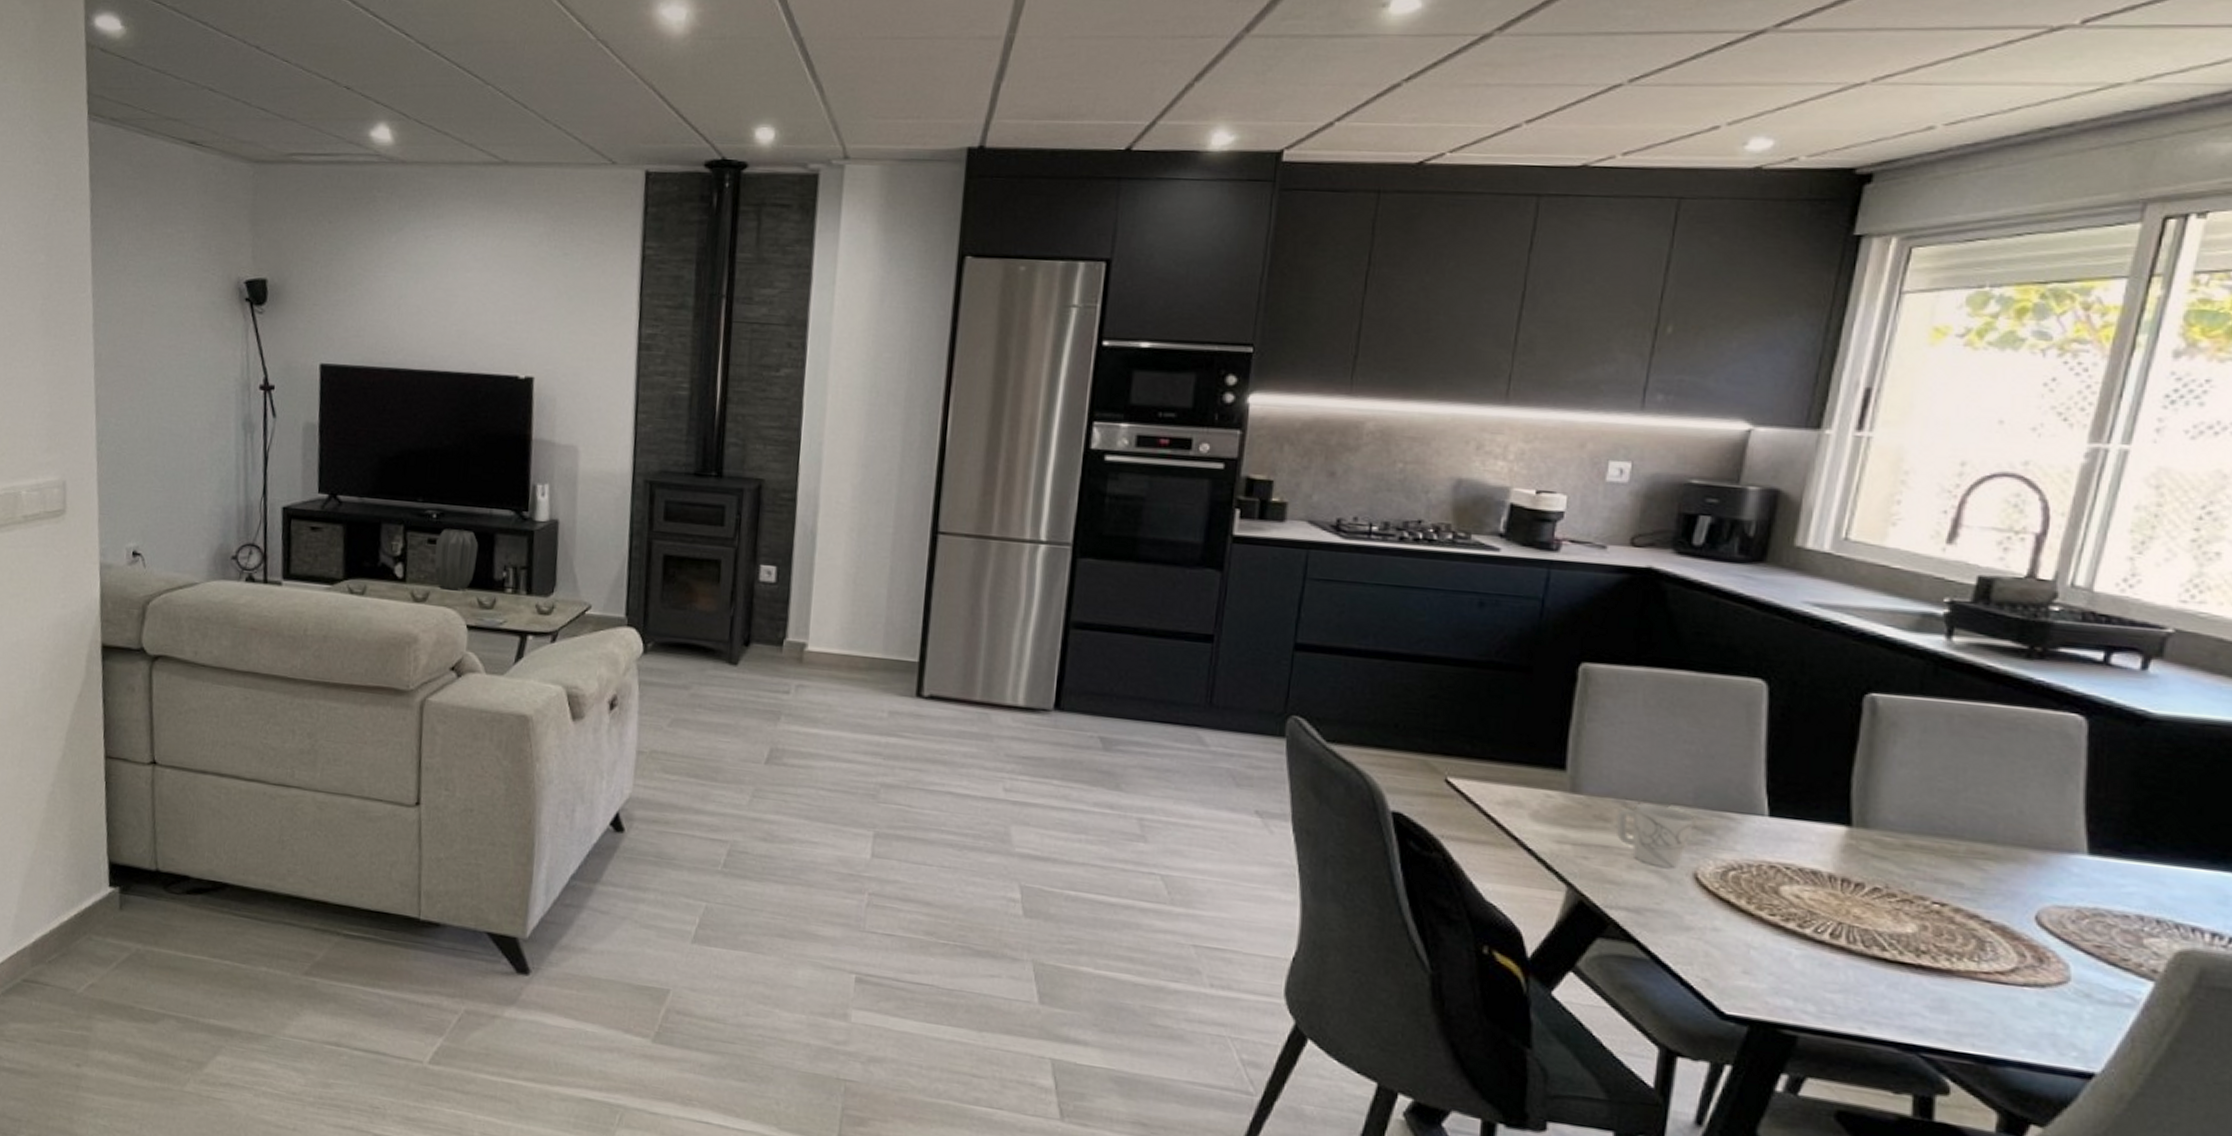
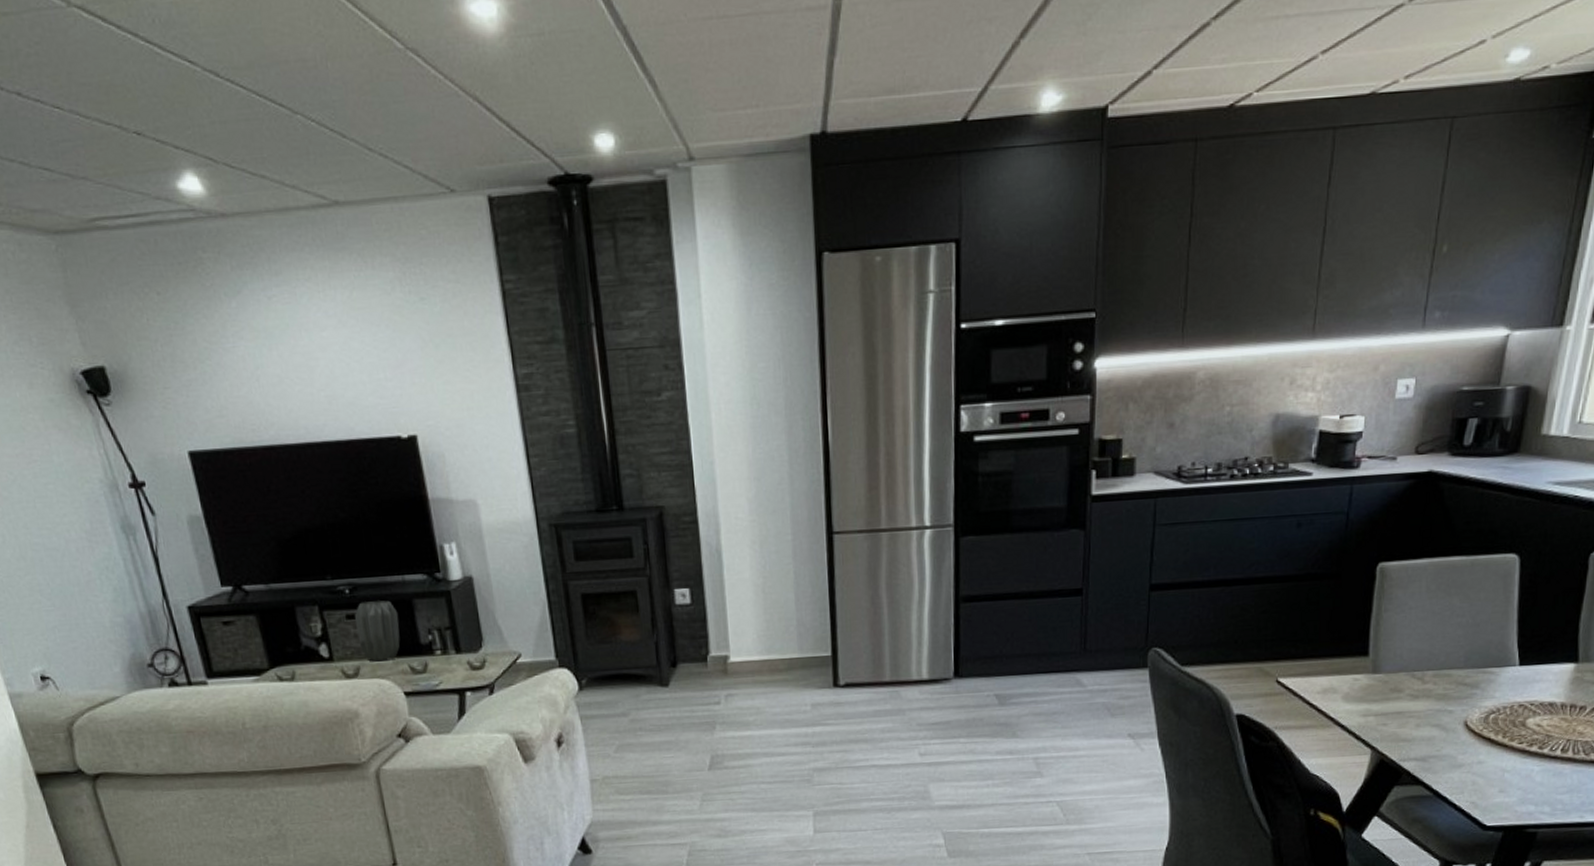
mug: present [1615,803,1695,869] -> none [1407,671,1466,722]

